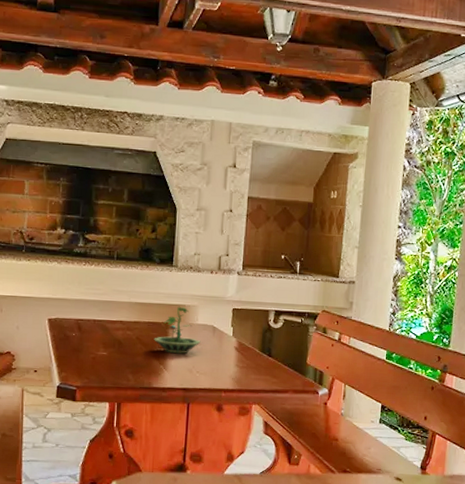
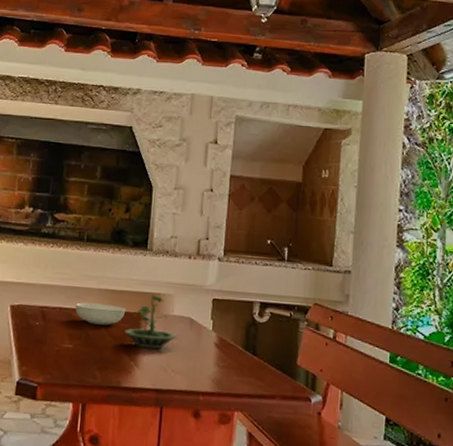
serving bowl: none [108,314,155,334] -> present [75,302,126,326]

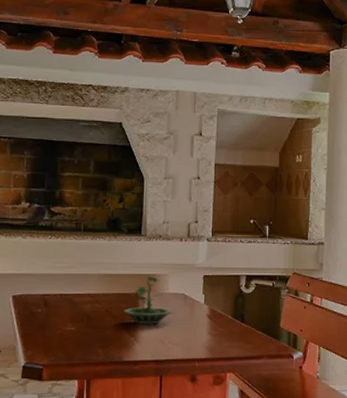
serving bowl: present [75,302,126,326] -> none [76,288,124,307]

